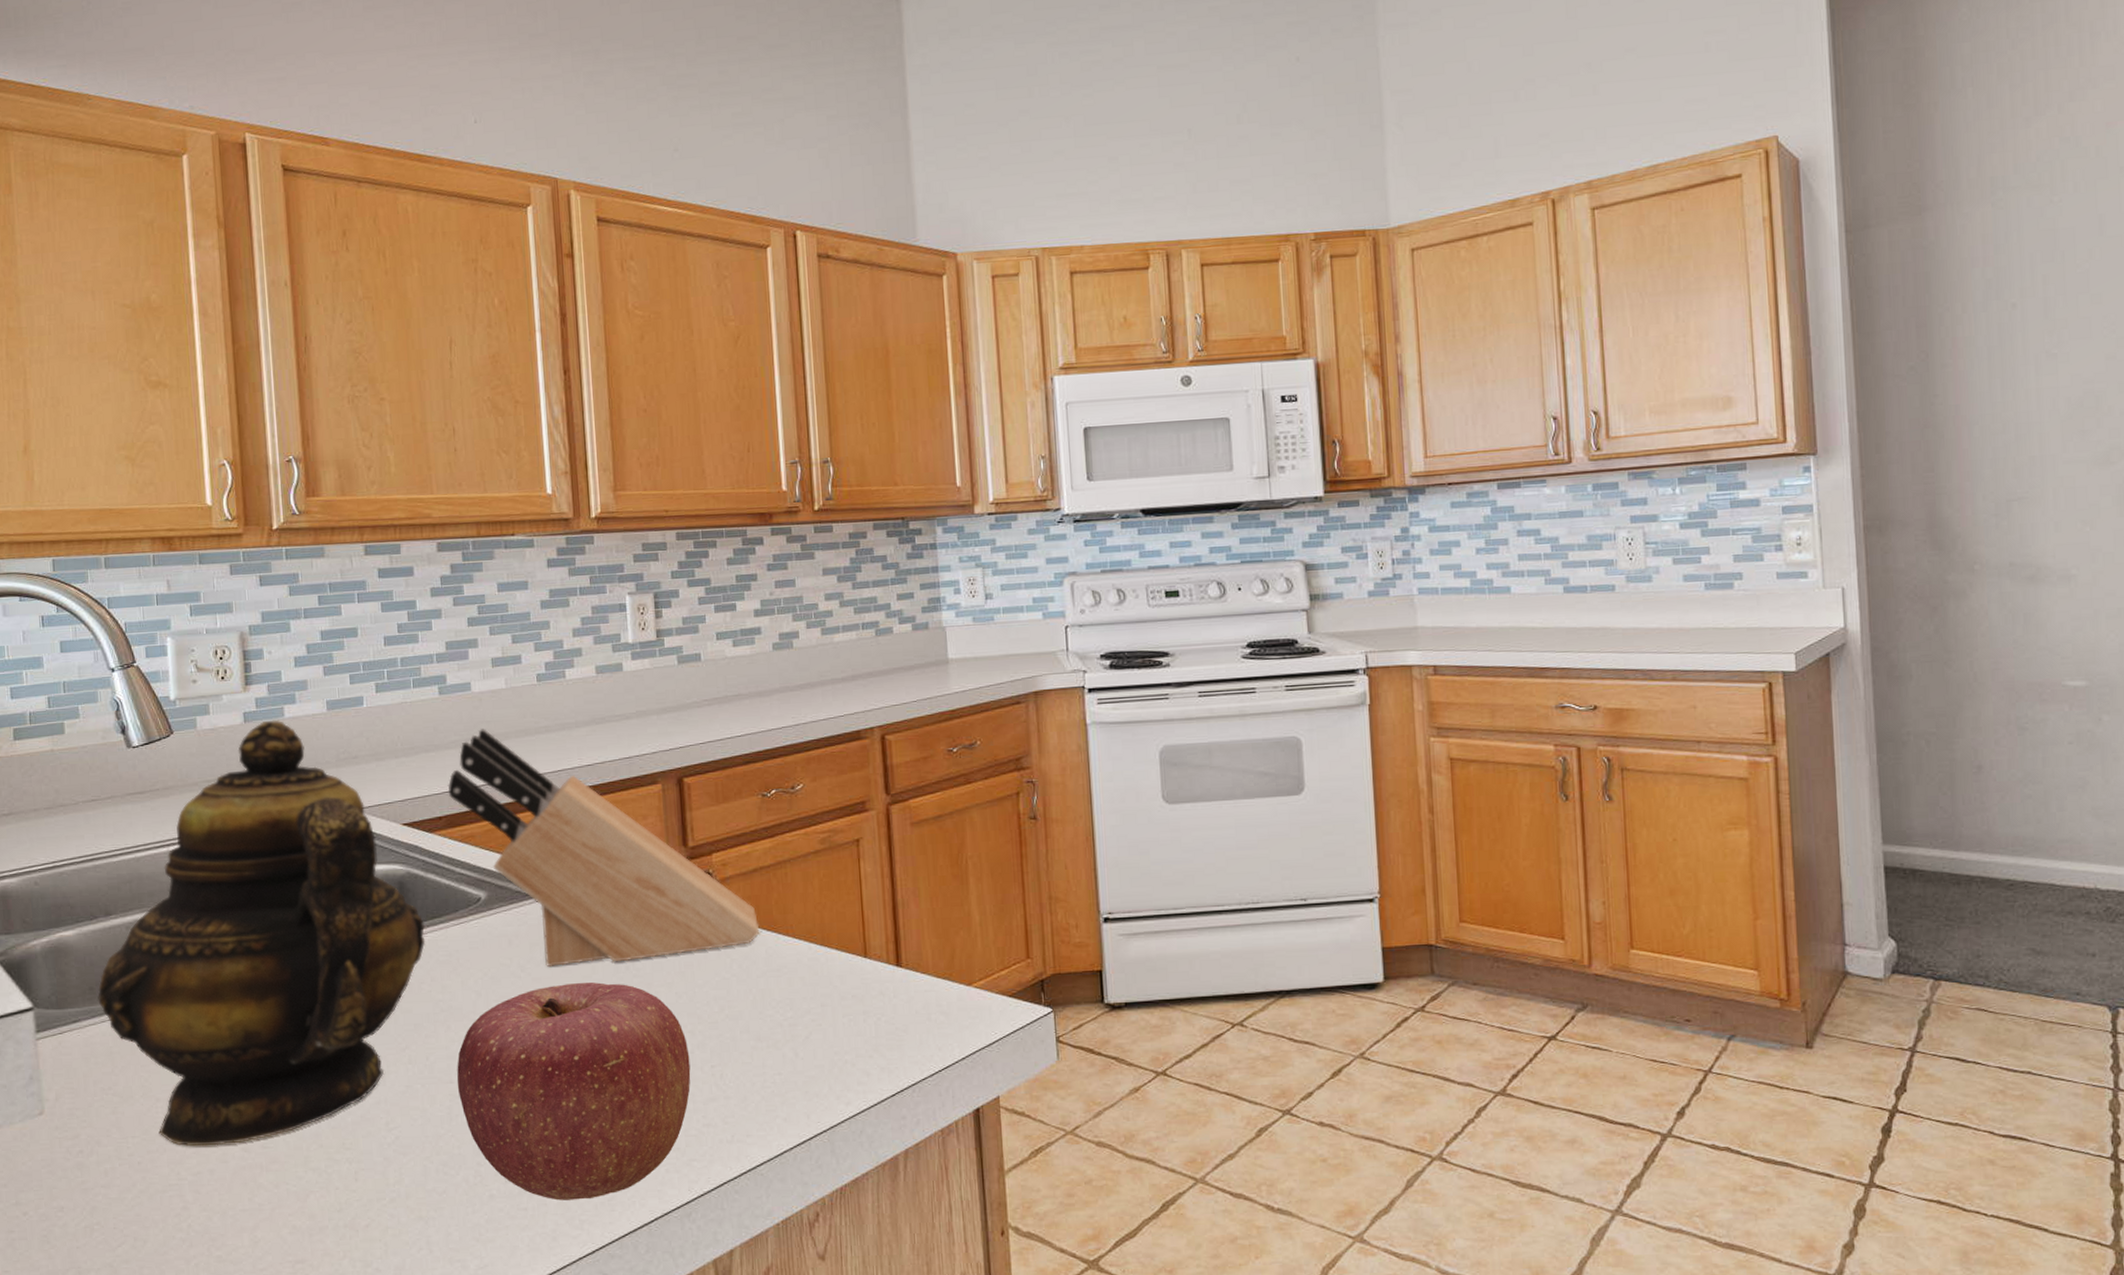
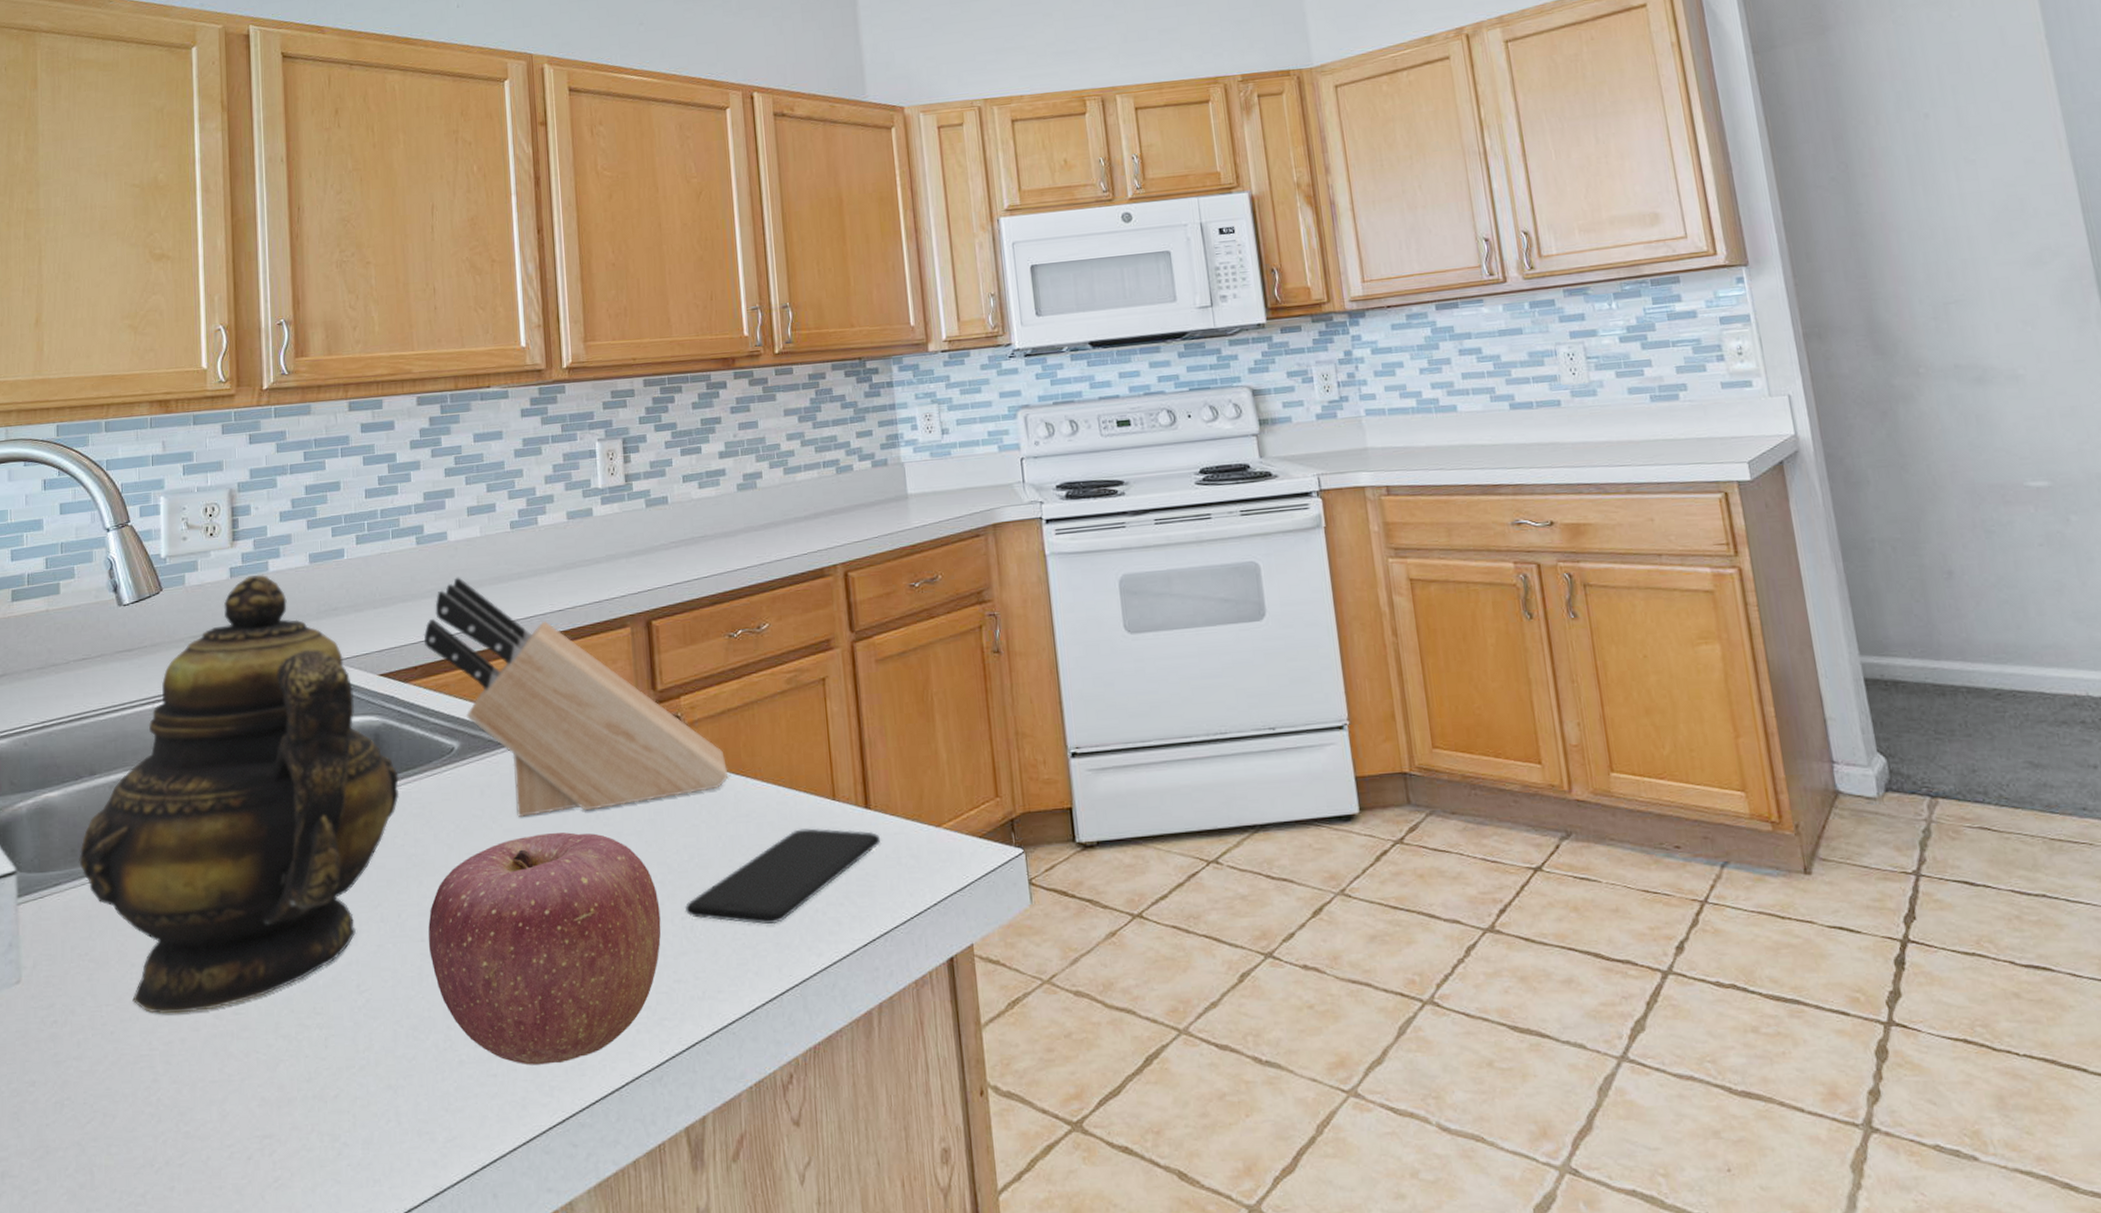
smartphone: none [714,984,912,1074] -> present [684,828,881,925]

